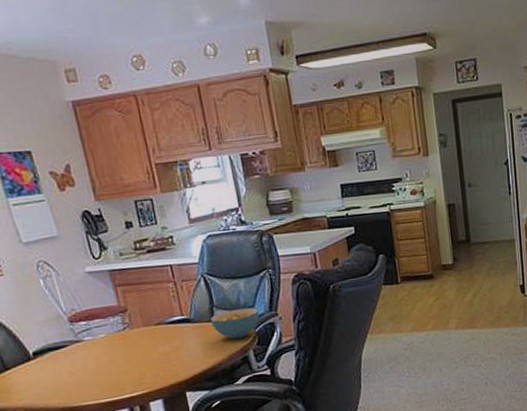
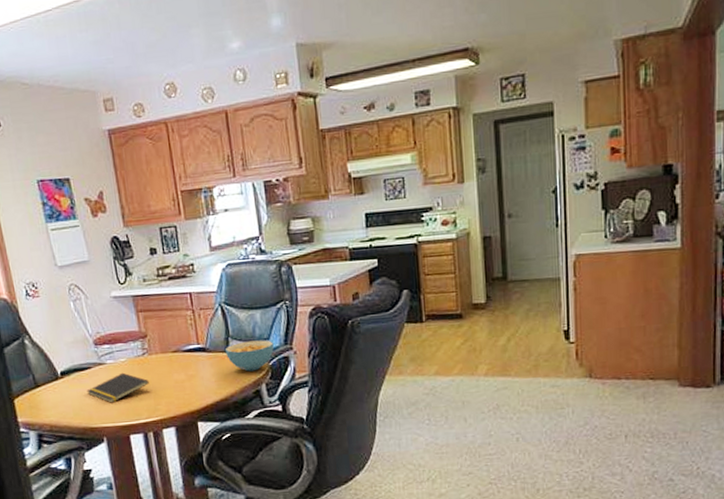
notepad: none [63,348,132,381] -> present [86,372,149,403]

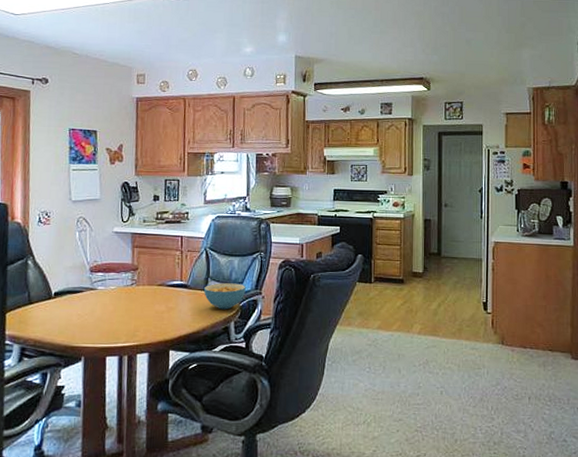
notepad: present [86,372,149,403] -> none [75,299,133,325]

